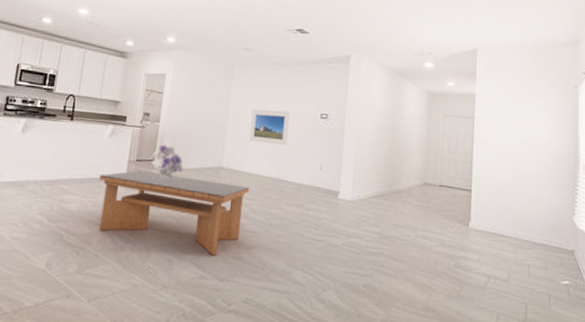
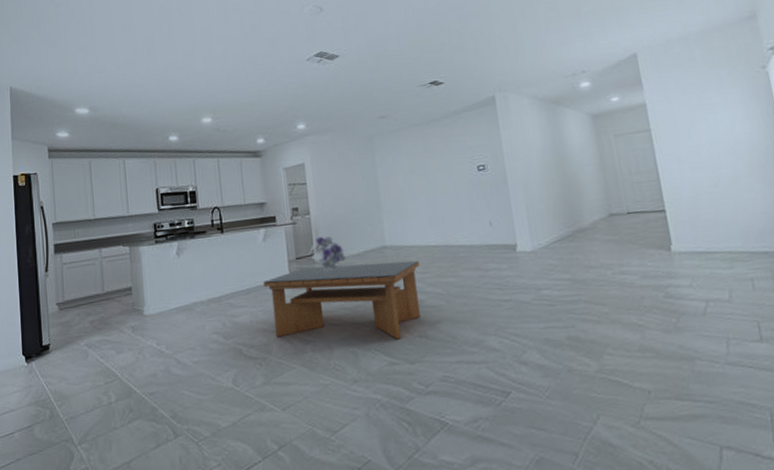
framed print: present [249,109,291,146] -> none [402,172,449,212]

